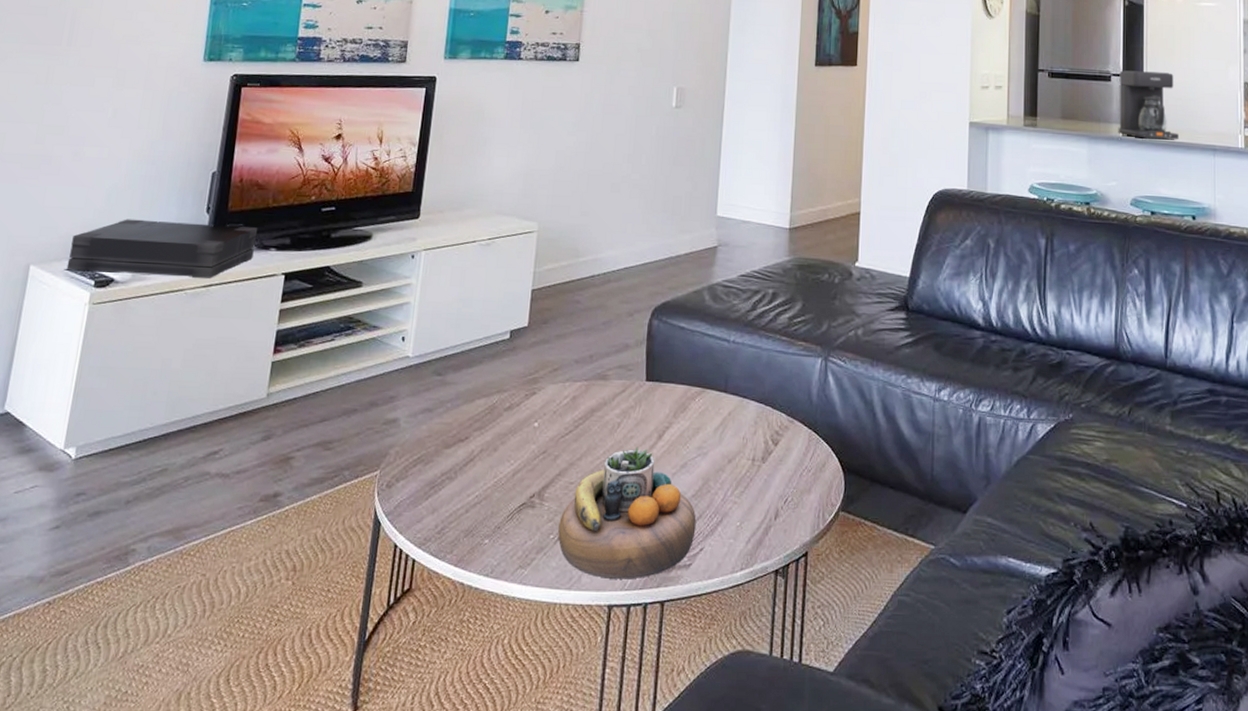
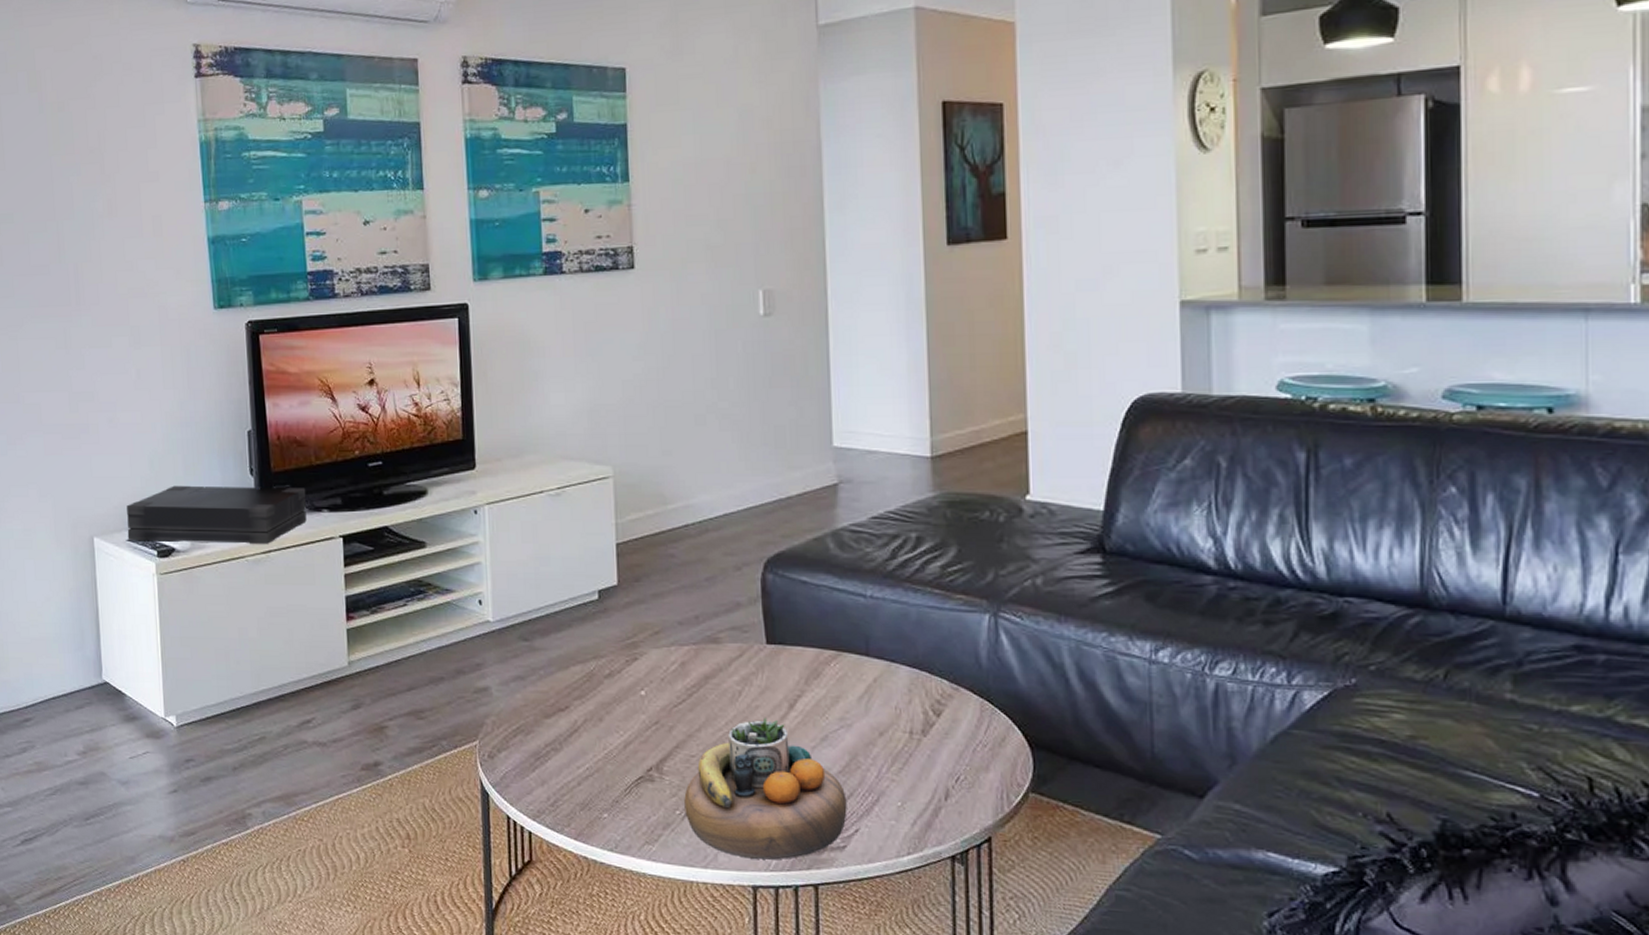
coffee maker: present [1118,70,1179,140] -> none [1419,201,1524,303]

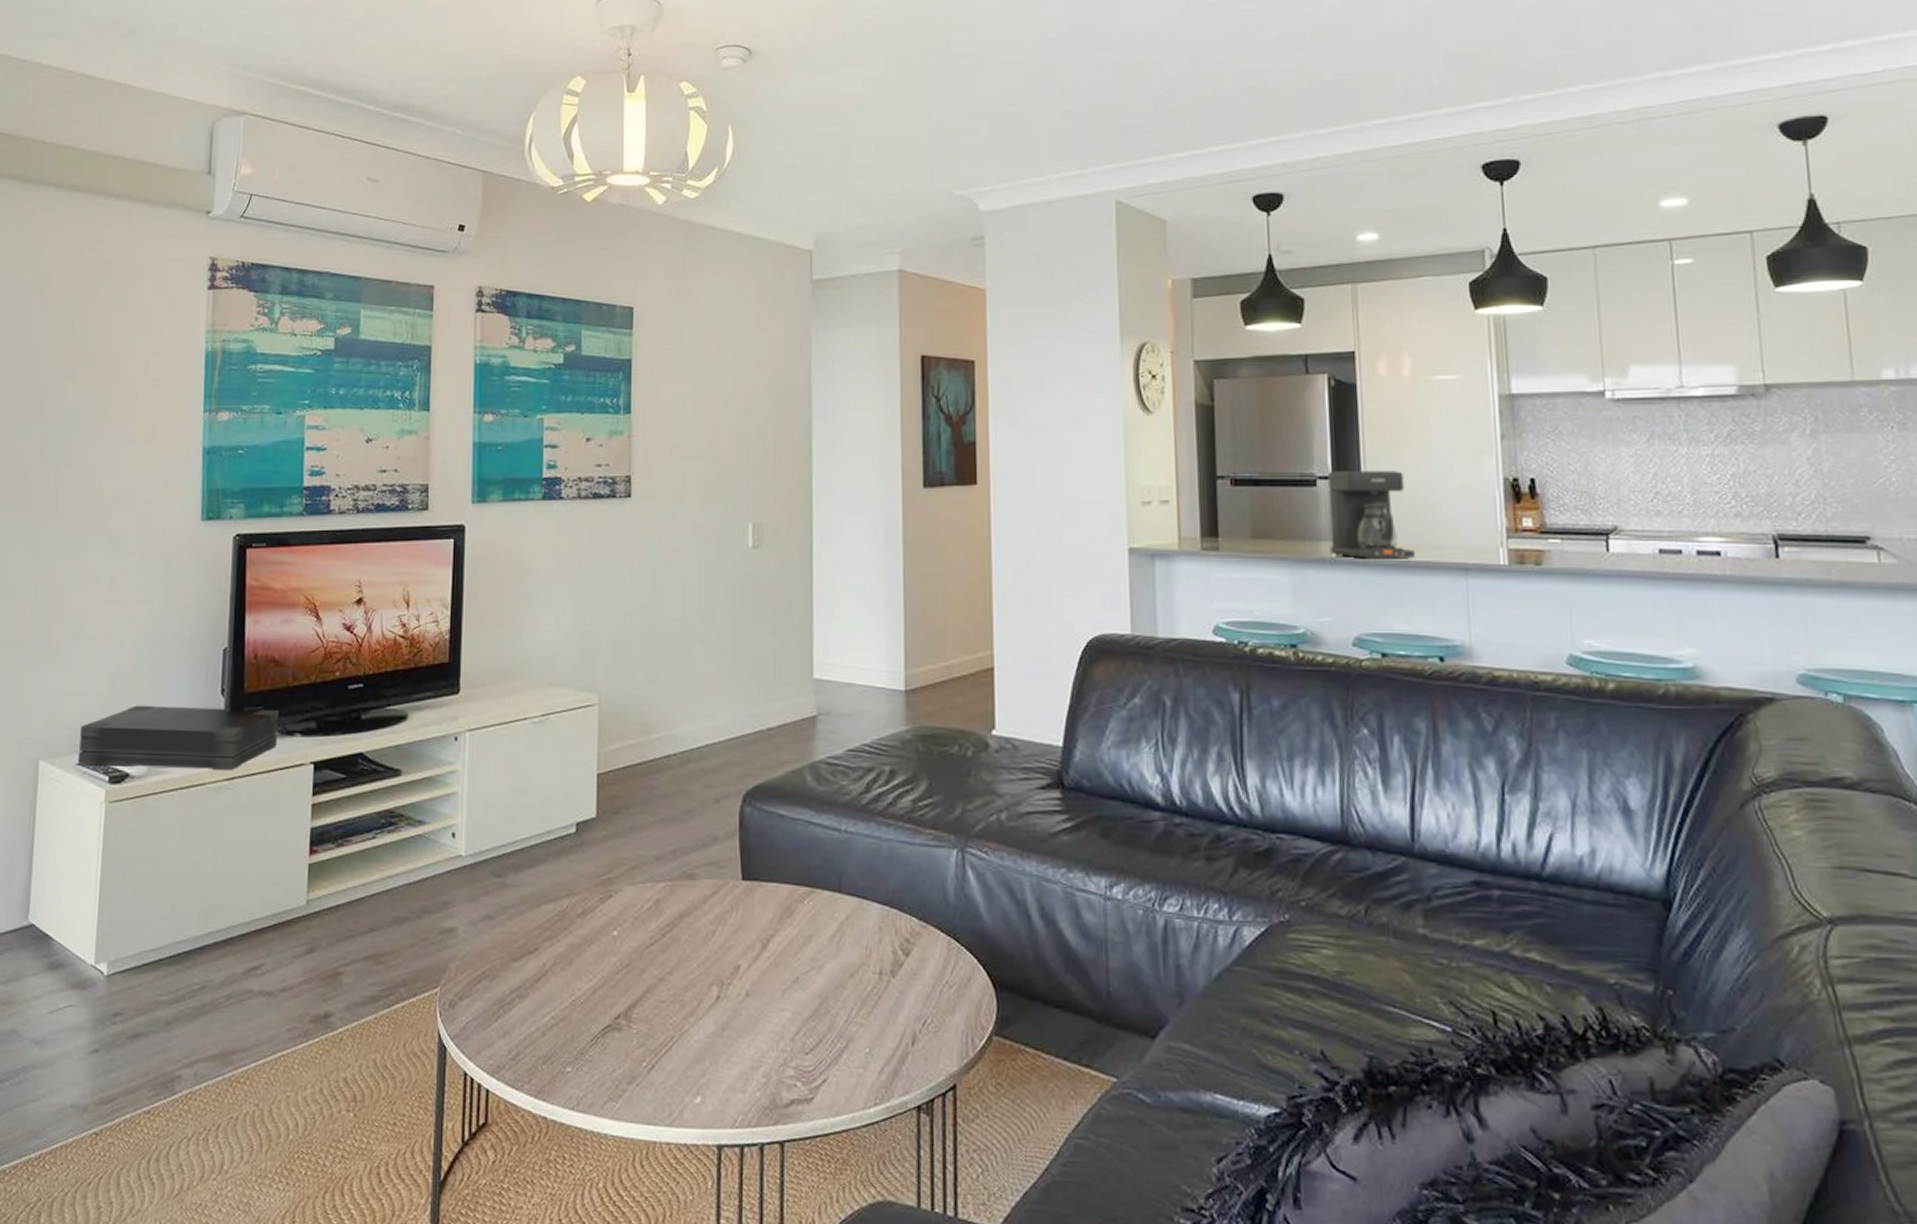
decorative bowl: present [684,717,847,860] -> none [651,958,816,1115]
coffee maker: none [1419,201,1524,303] -> present [1327,471,1415,559]

